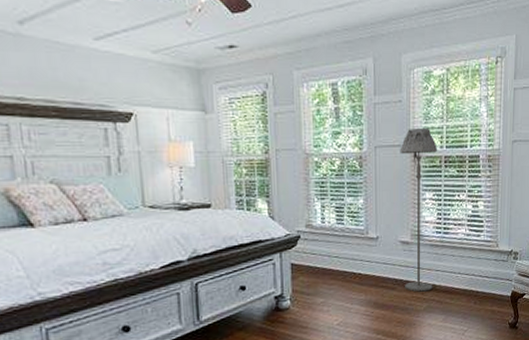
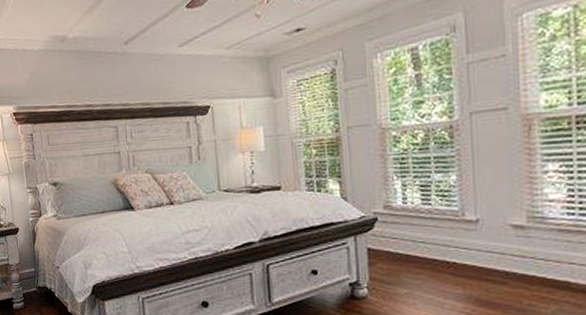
floor lamp: present [400,127,438,292] -> none [505,82,566,290]

